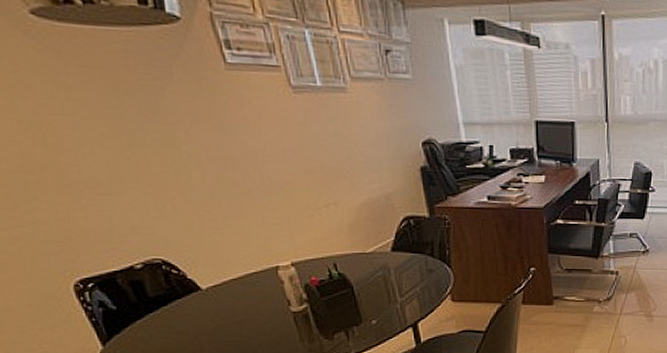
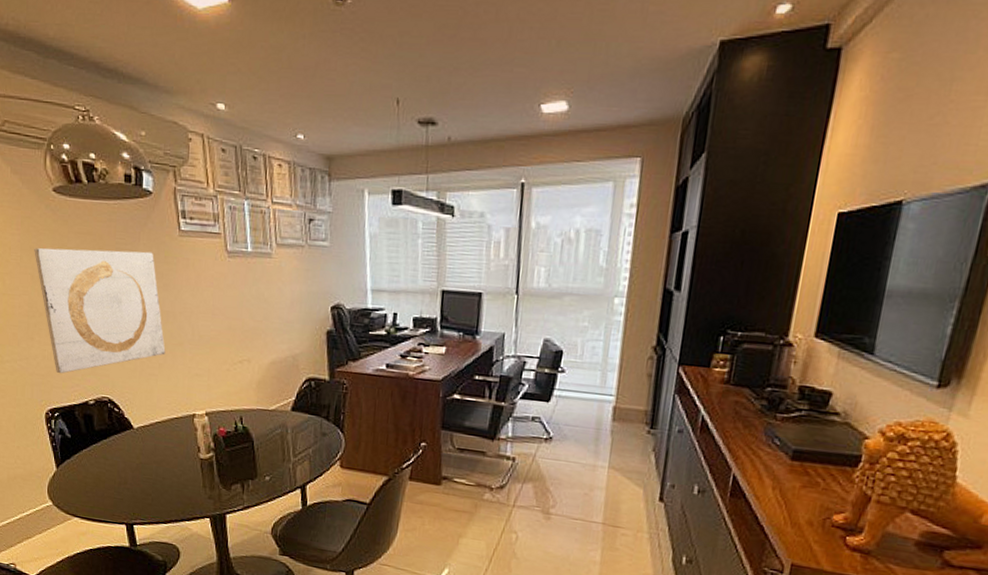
wall art: none [15,86,230,238] -> present [34,248,166,374]

